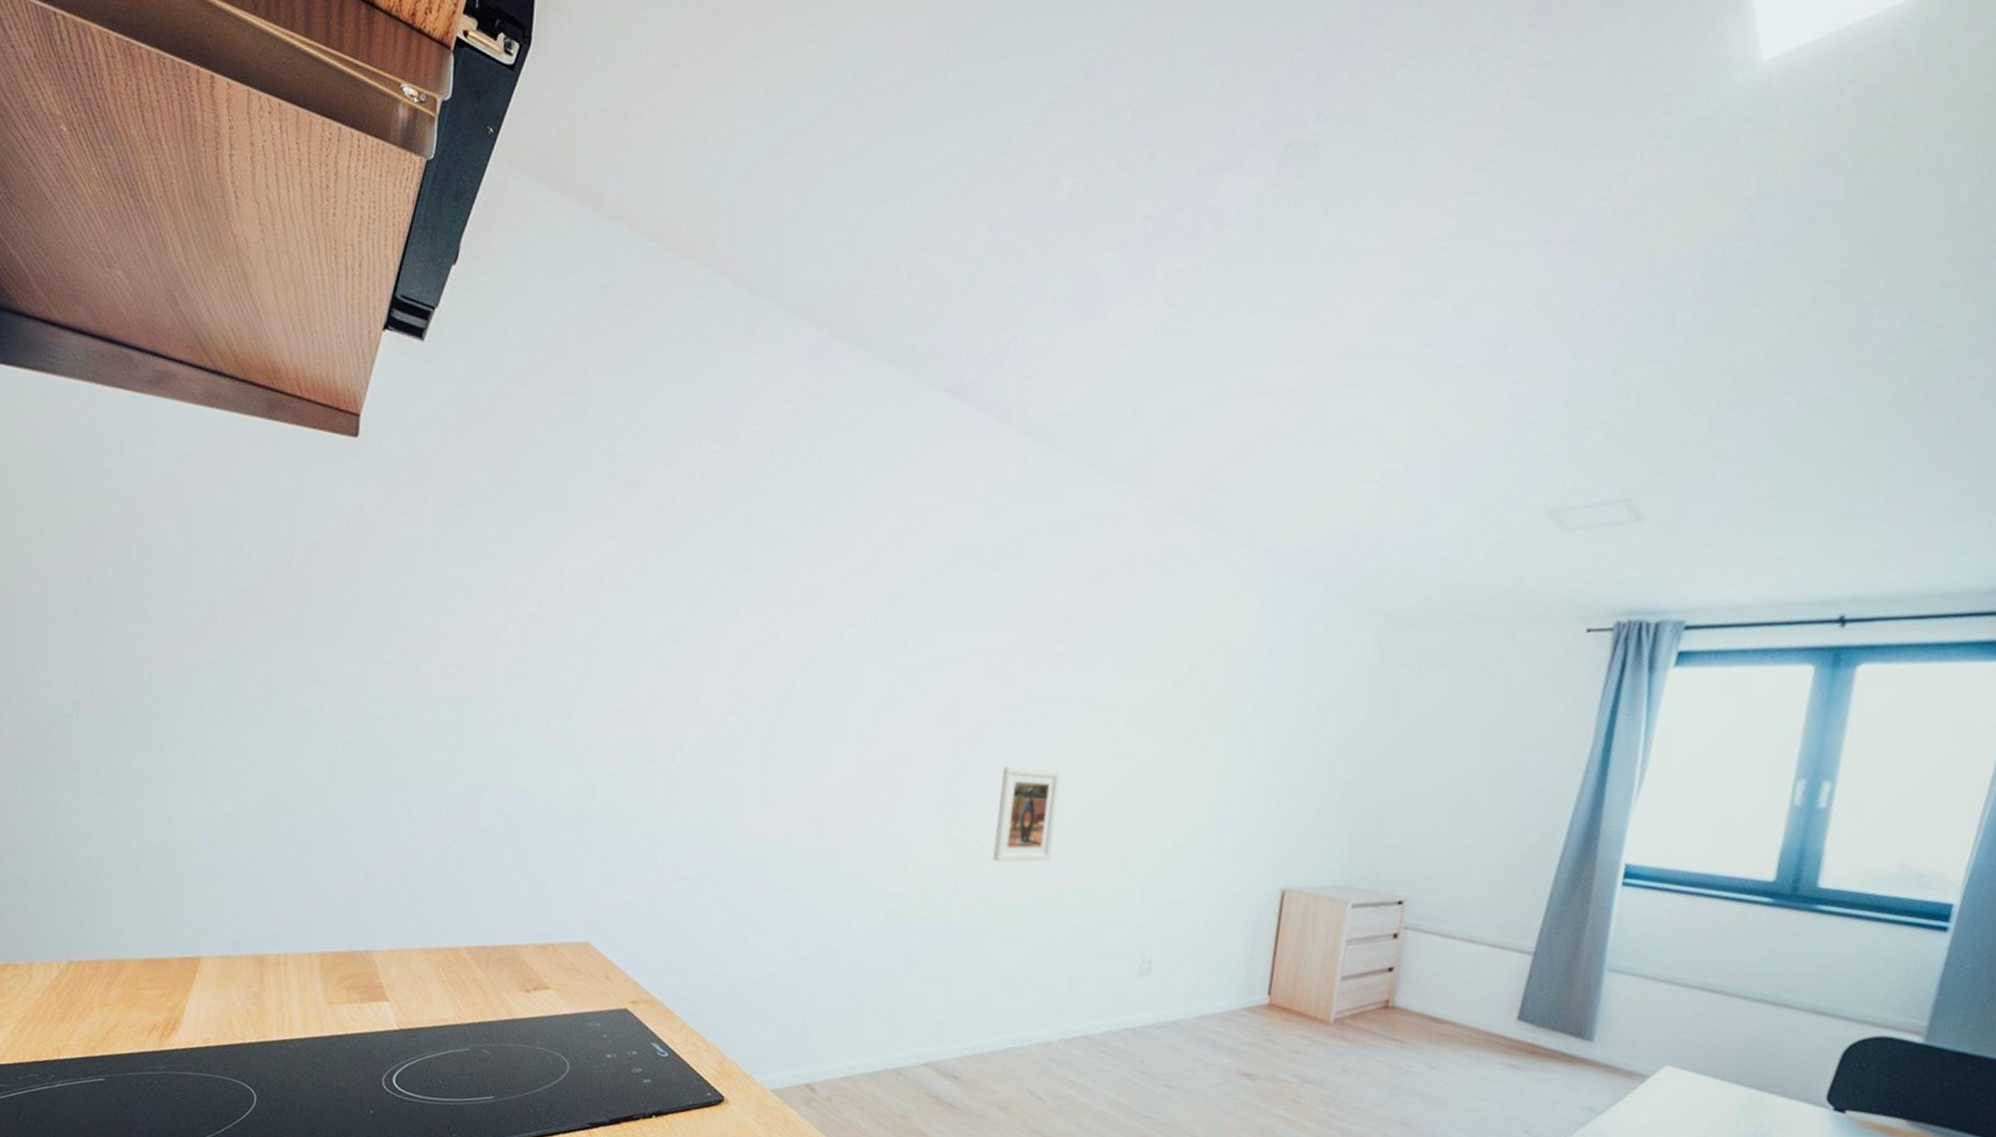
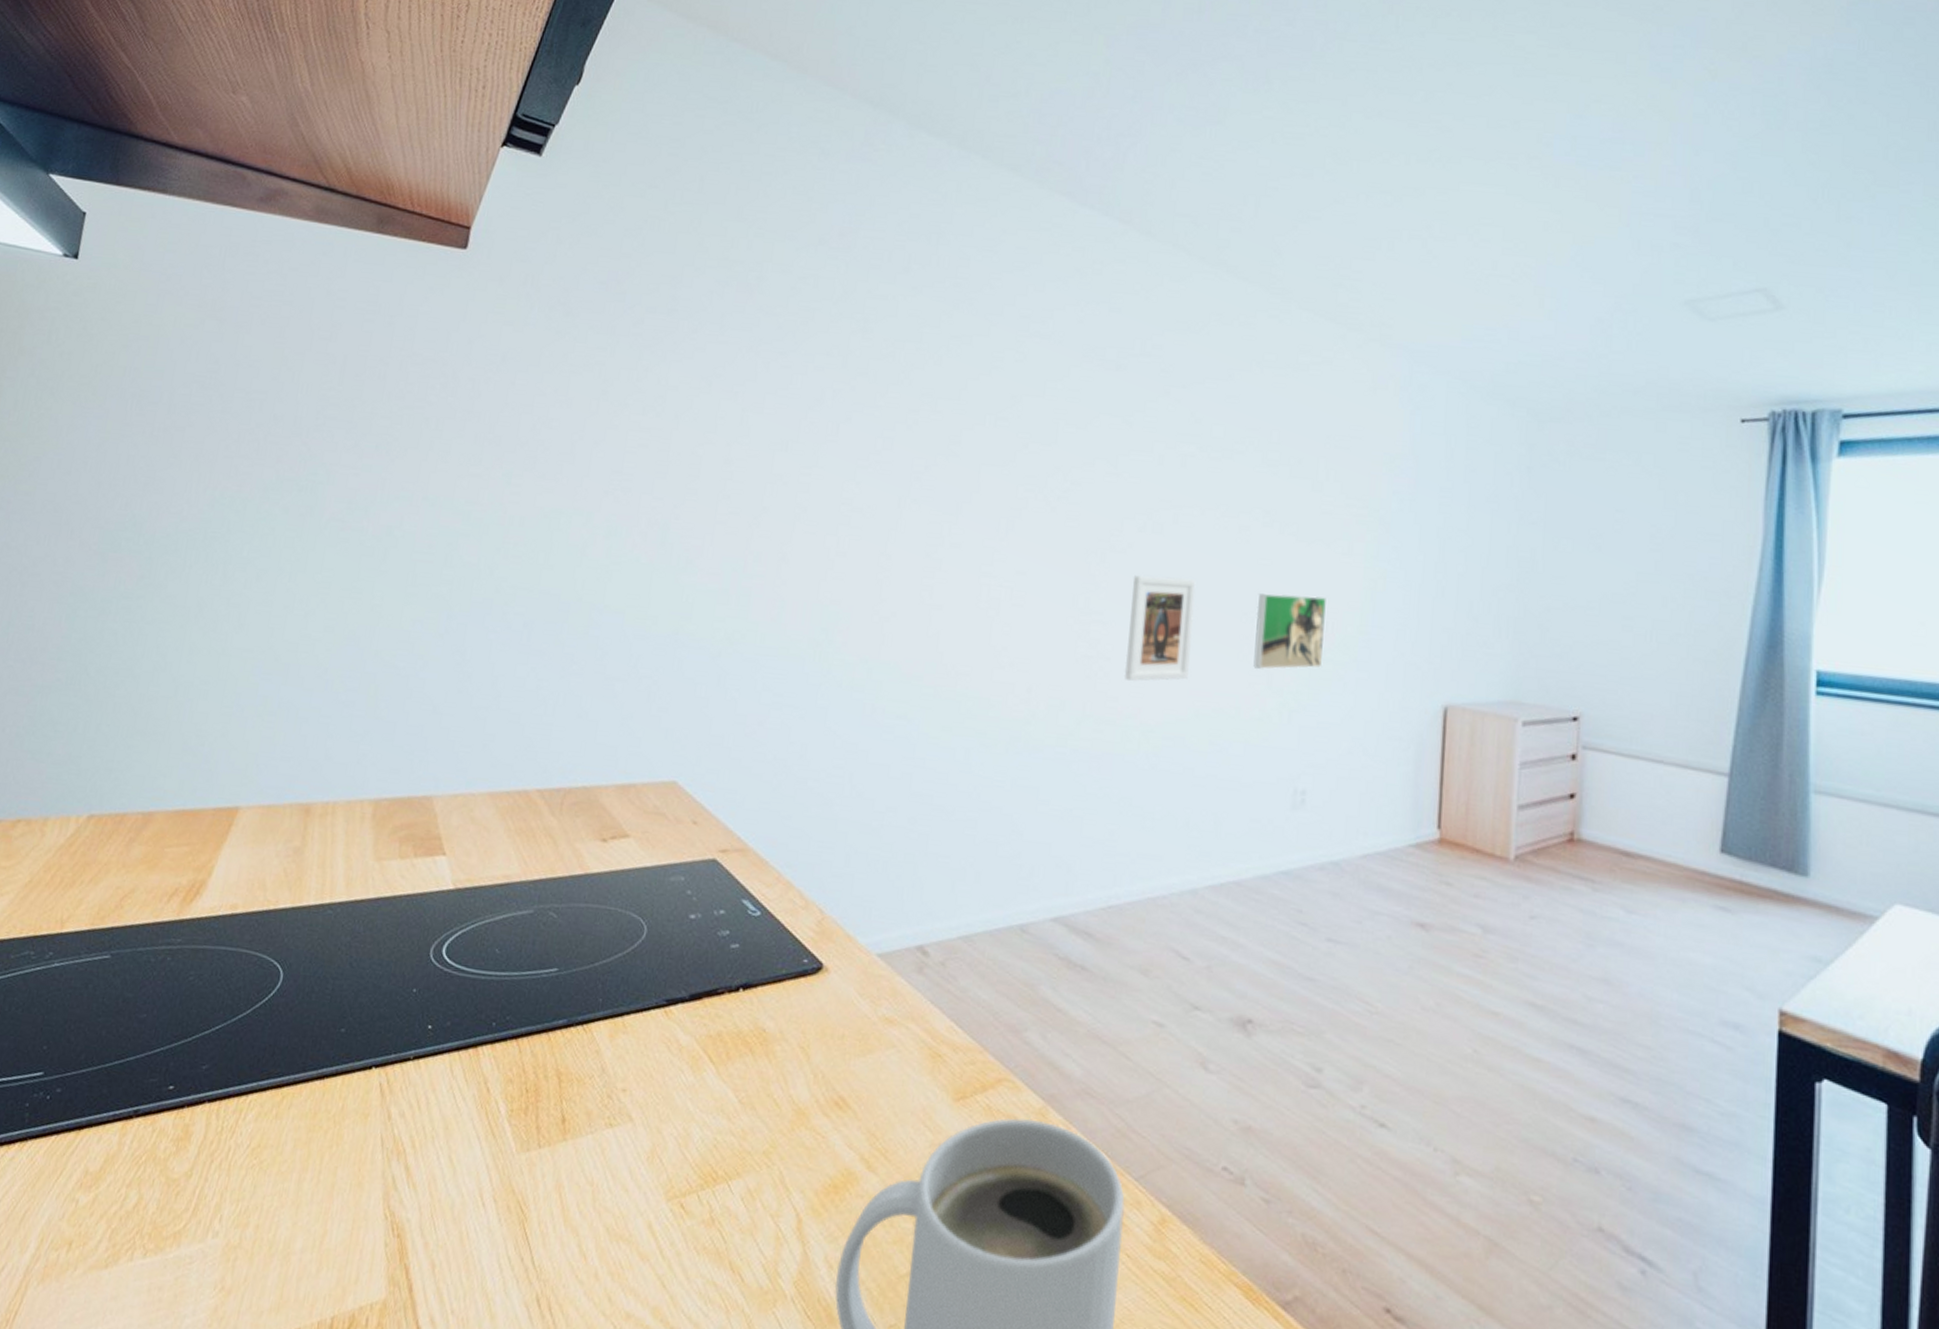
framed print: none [1110,785,1181,855] -> present [1253,593,1326,671]

